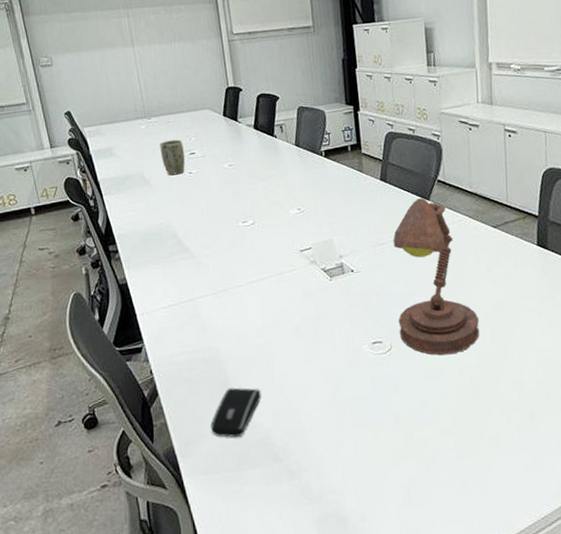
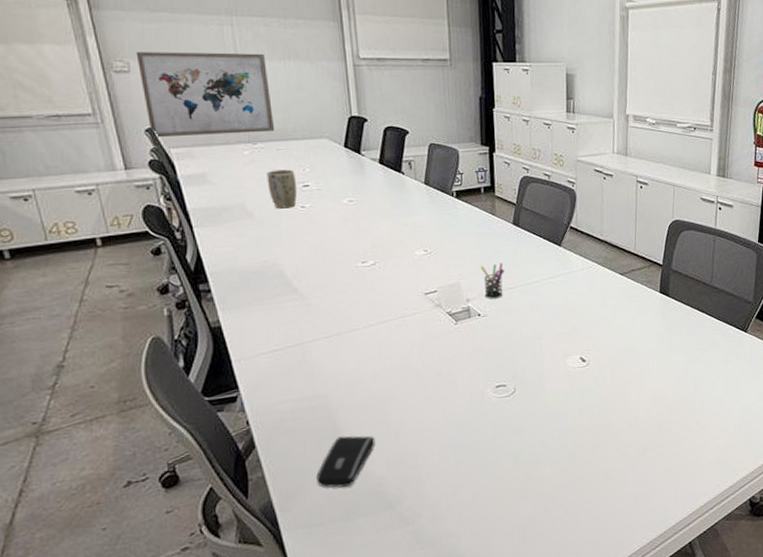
wall art: none [56,38,165,120] -> present [136,52,275,138]
pen holder: none [351,218,375,255] -> present [480,263,505,299]
desk lamp: present [393,198,480,356] -> none [522,244,602,398]

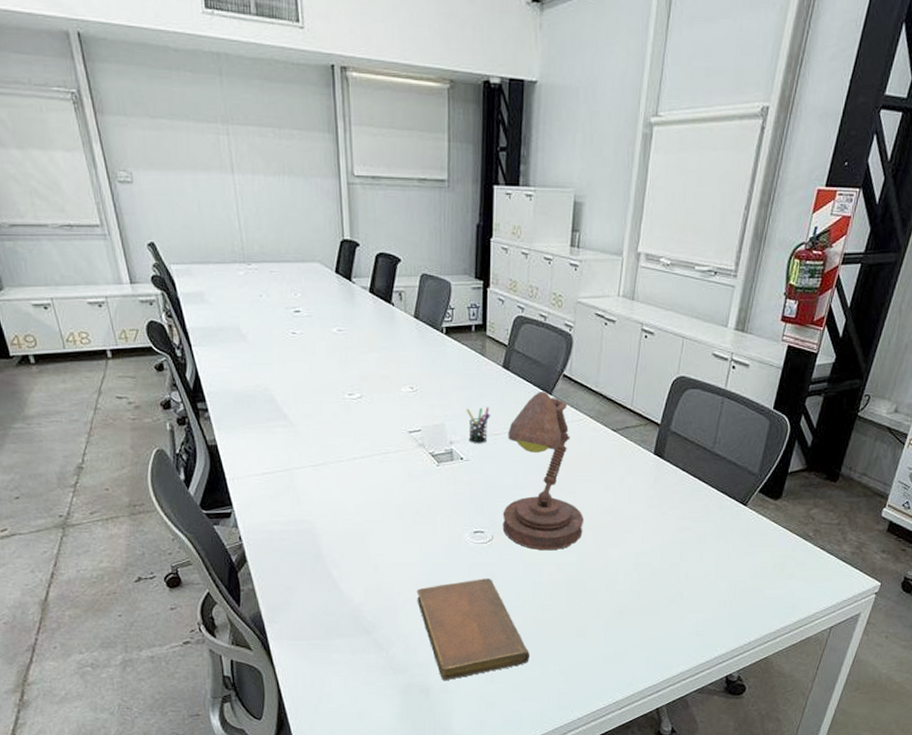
wall art: present [136,52,275,138] -> none [138,162,269,253]
plant pot: present [267,169,298,209] -> none [260,293,289,334]
computer mouse: present [316,436,375,488] -> none [301,561,355,608]
notebook: none [441,432,561,548] -> present [417,578,530,681]
desk lamp: none [522,244,602,398] -> present [502,392,584,551]

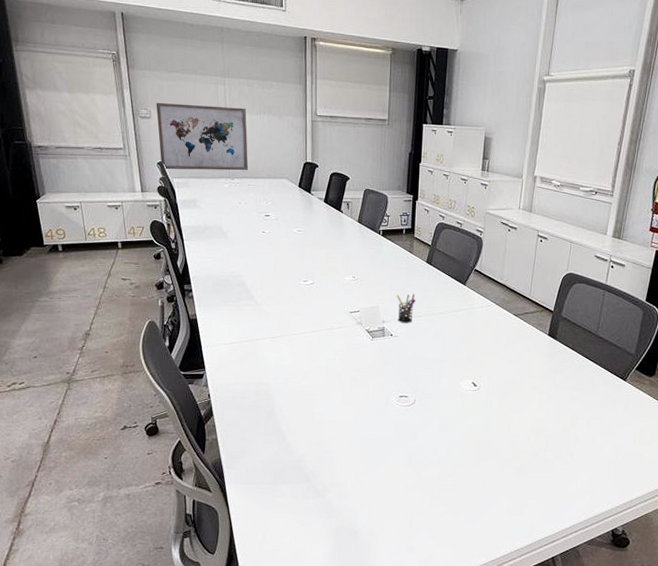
wall art: none [138,162,269,253] -> present [156,103,249,171]
notebook: present [417,578,530,681] -> none [350,436,443,525]
desk lamp: present [502,392,584,551] -> none [423,282,491,414]

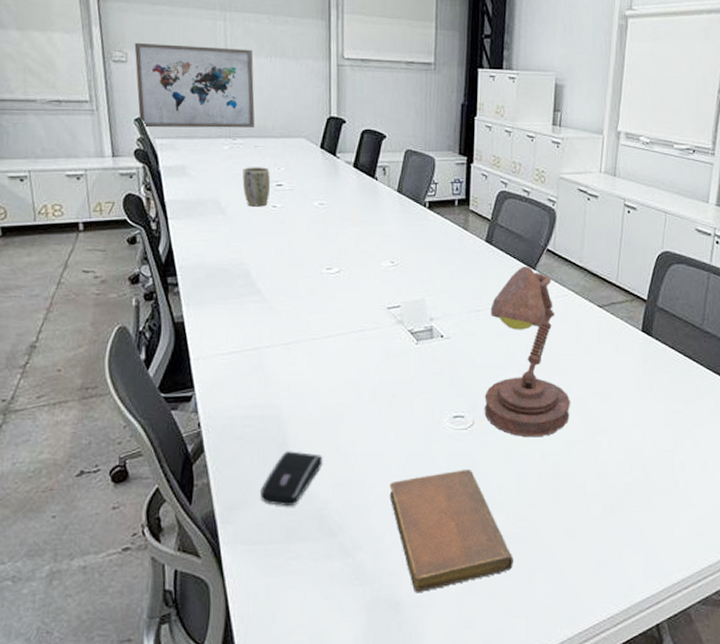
plant pot: none [239,201,261,232] -> present [242,167,271,207]
computer mouse: none [255,417,301,457] -> present [260,451,323,506]
notebook: none [350,436,443,525] -> present [389,470,513,593]
pen holder: present [396,294,416,323] -> none [447,282,473,320]
desk lamp: none [423,282,491,414] -> present [484,266,571,438]

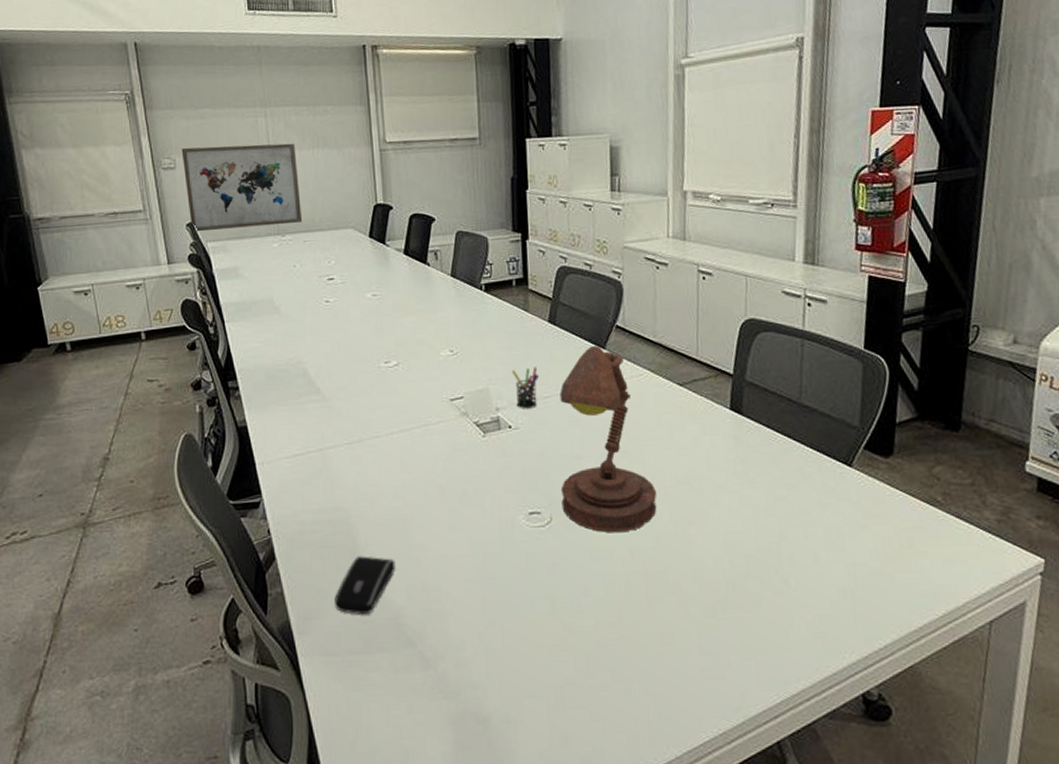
plant pot: present [242,167,271,207] -> none [294,262,323,304]
notebook: present [389,470,513,593] -> none [467,570,608,707]
pen holder: none [447,282,473,320] -> present [511,367,540,409]

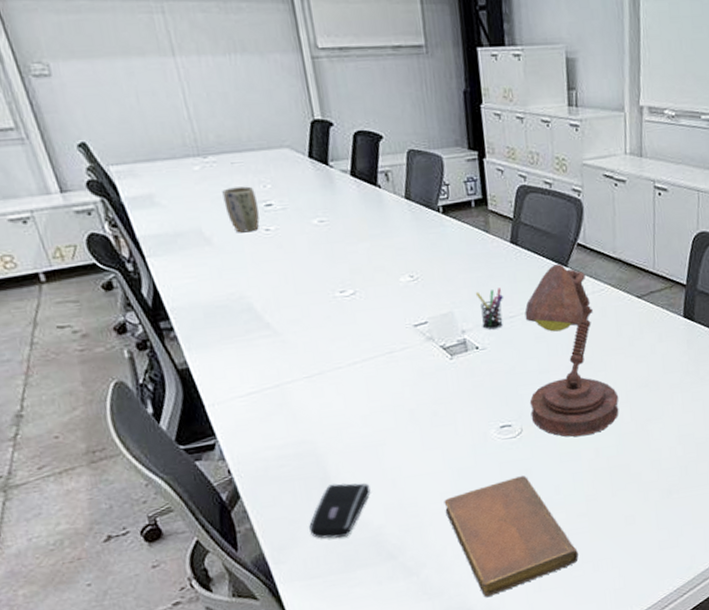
wall art: present [181,143,303,232] -> none [55,46,227,154]
plant pot: none [294,262,323,304] -> present [222,186,260,233]
notebook: none [467,570,608,707] -> present [444,476,579,598]

